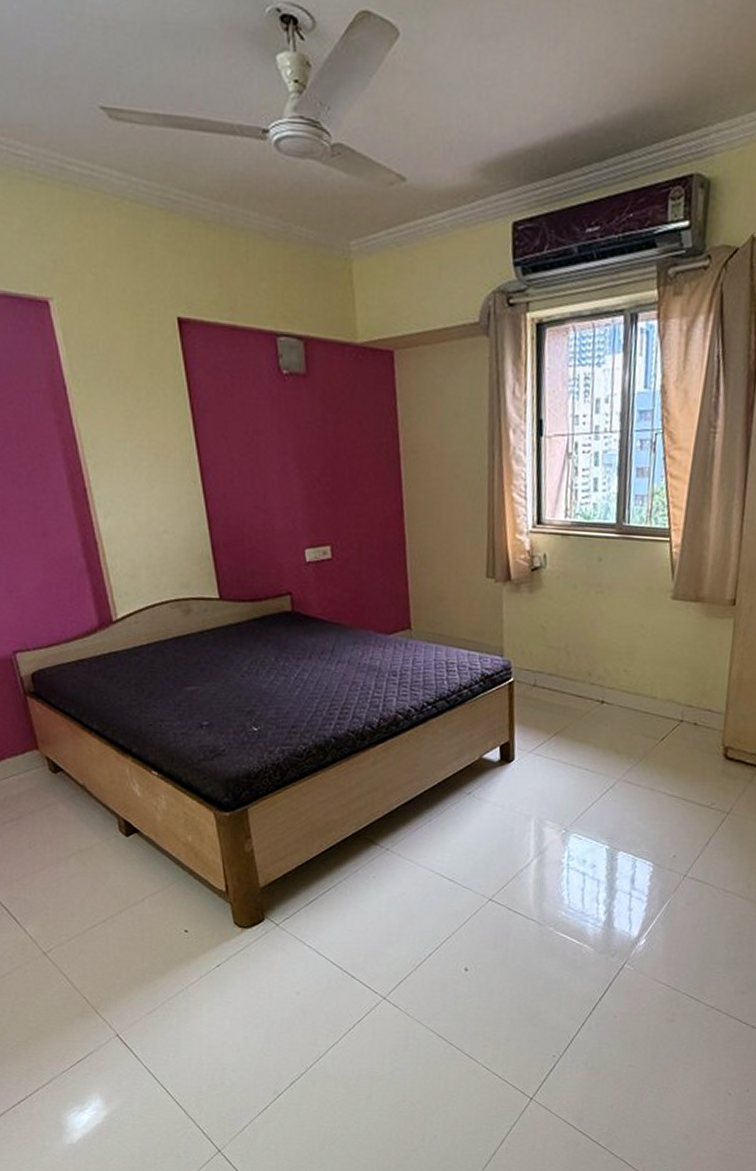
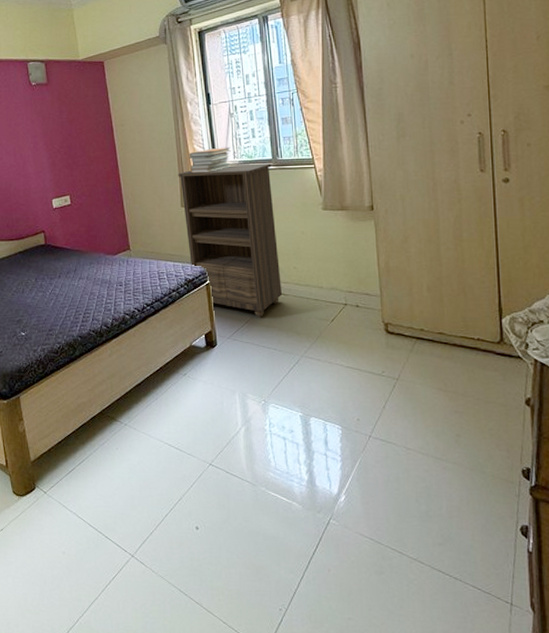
bookshelf: none [486,527,614,729] -> present [178,163,282,317]
book stack: none [504,499,563,534] -> present [189,147,231,174]

